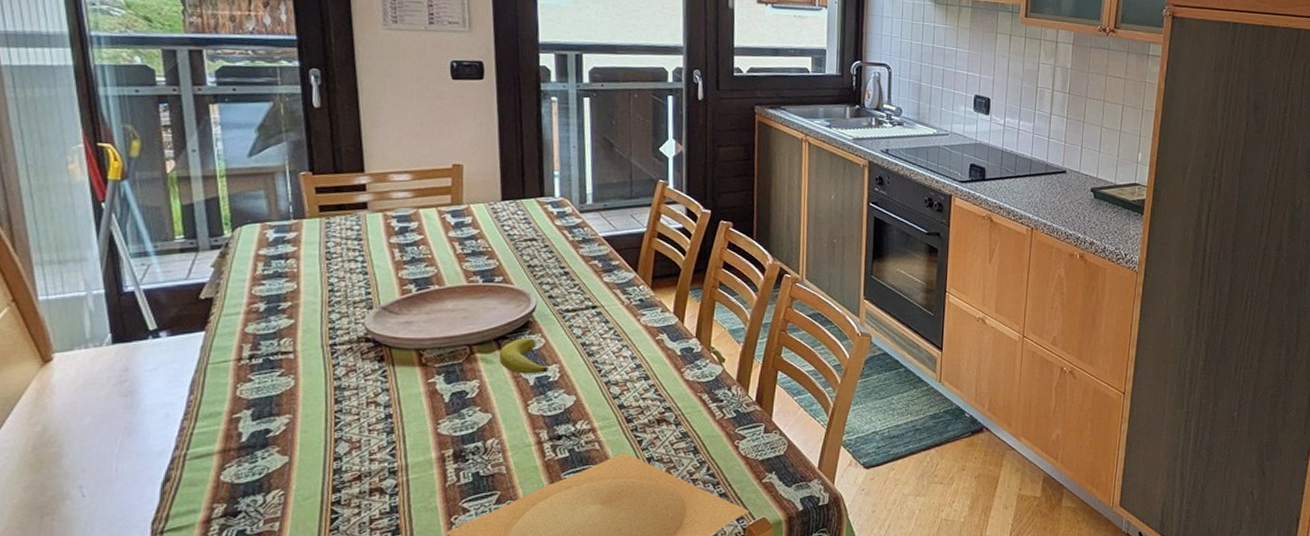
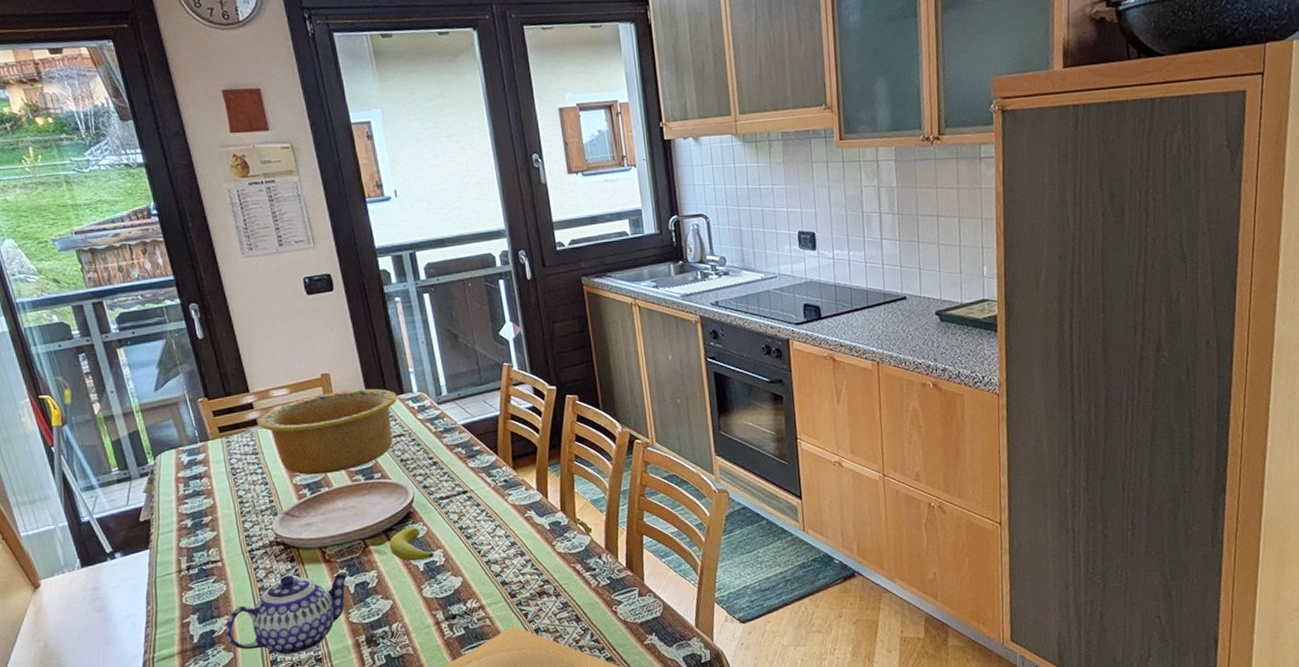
teapot: none [283,376,446,465] -> present [225,571,349,656]
bowl: none [369,185,535,271] -> present [258,388,397,475]

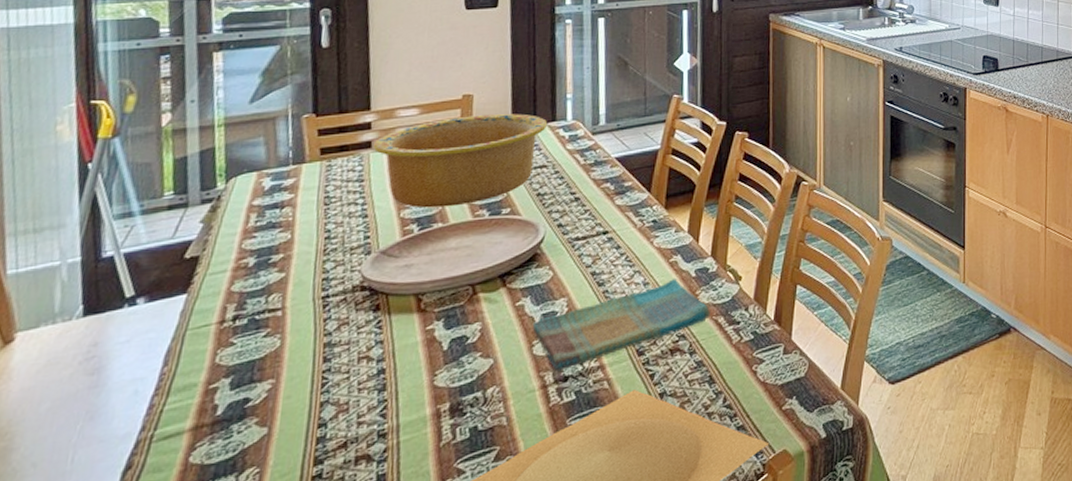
teapot: present [225,571,349,656] -> none [264,322,446,431]
banana: present [389,527,434,562] -> none [503,272,556,312]
dish towel: none [418,531,568,611] -> present [532,279,710,372]

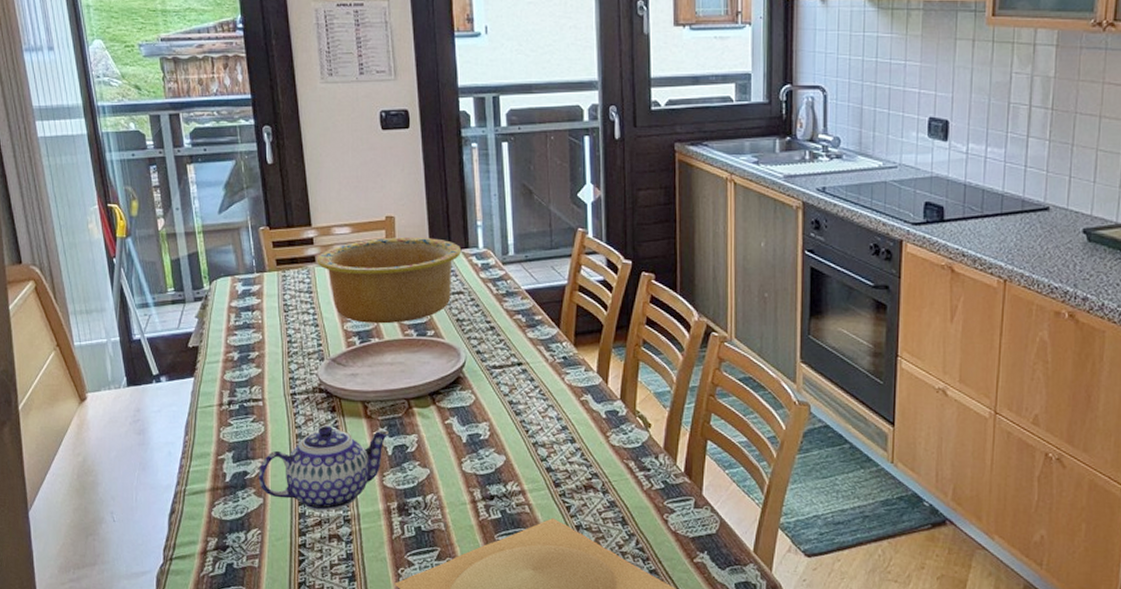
teapot: none [264,322,446,431] -> present [258,426,389,511]
dish towel: present [532,279,710,372] -> none [460,417,621,490]

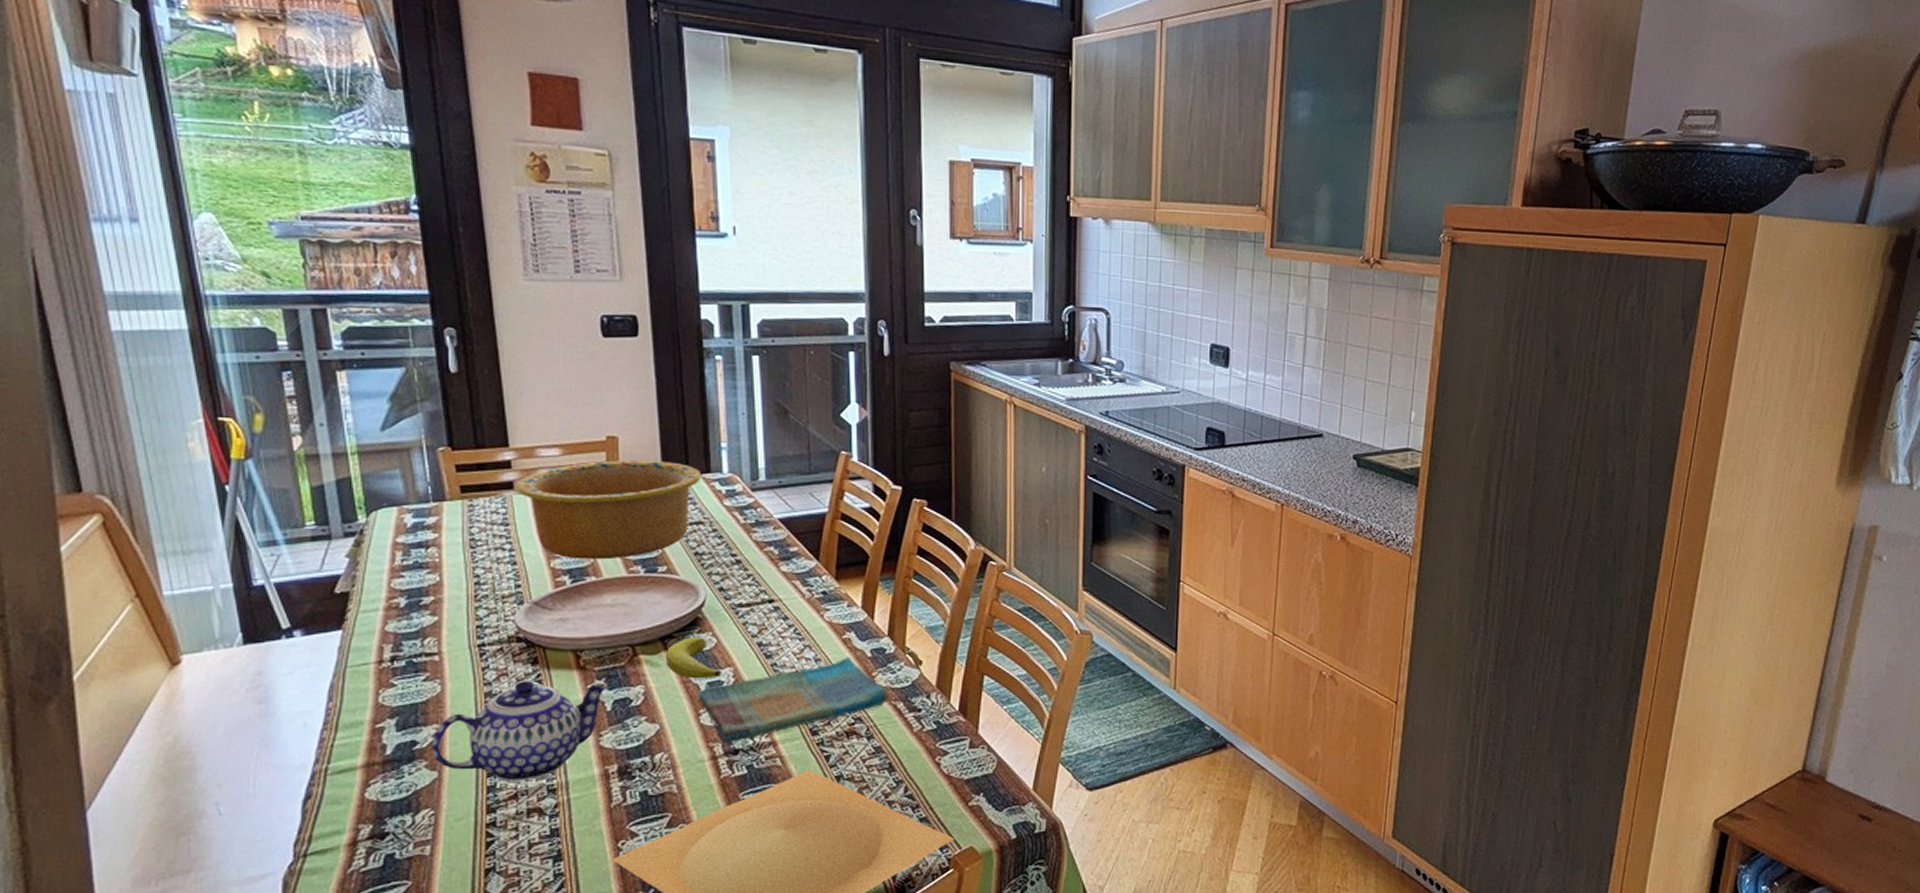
banana: none [434,394,479,431] -> present [665,637,721,679]
dish towel: none [460,417,621,490] -> present [698,657,888,744]

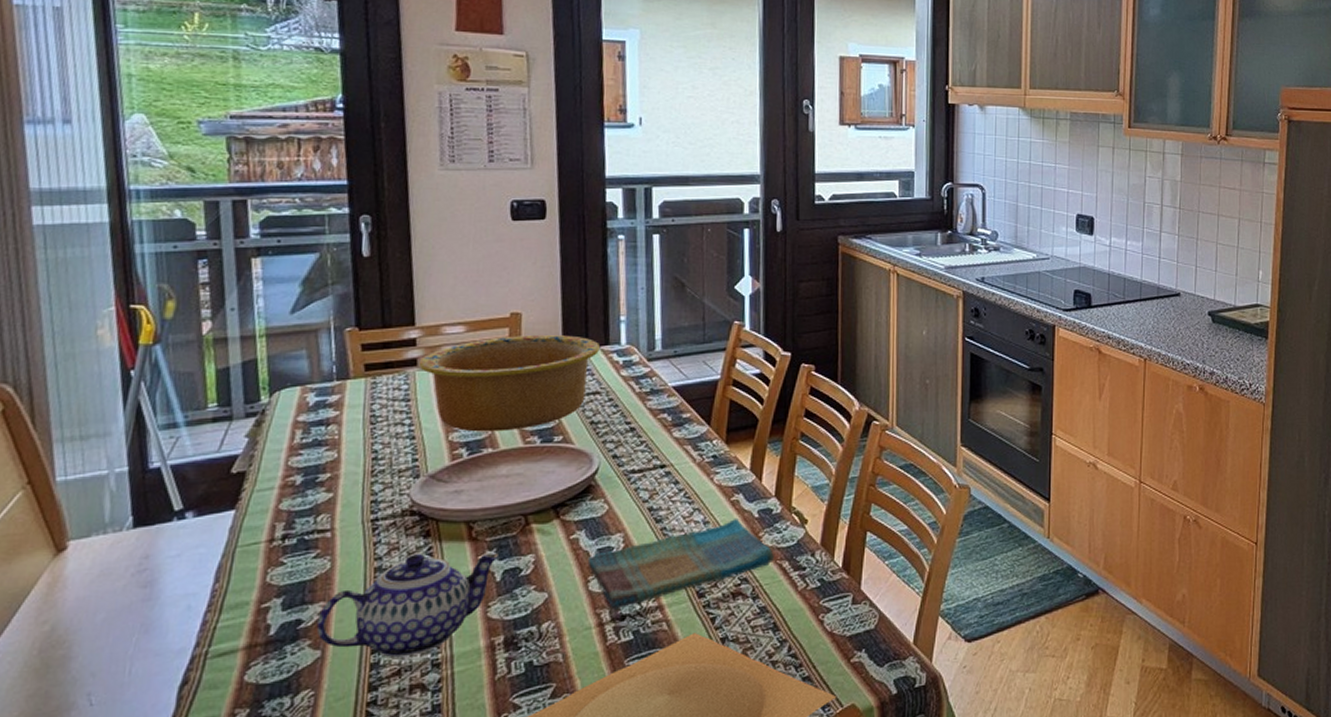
banana: present [665,637,721,679] -> none [556,504,611,546]

